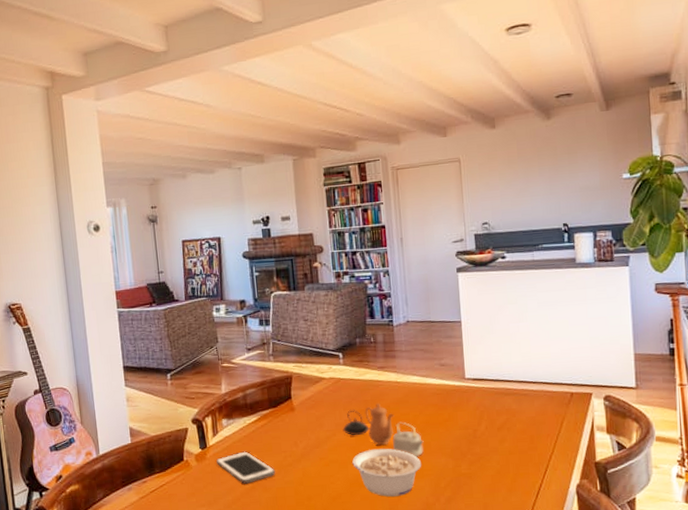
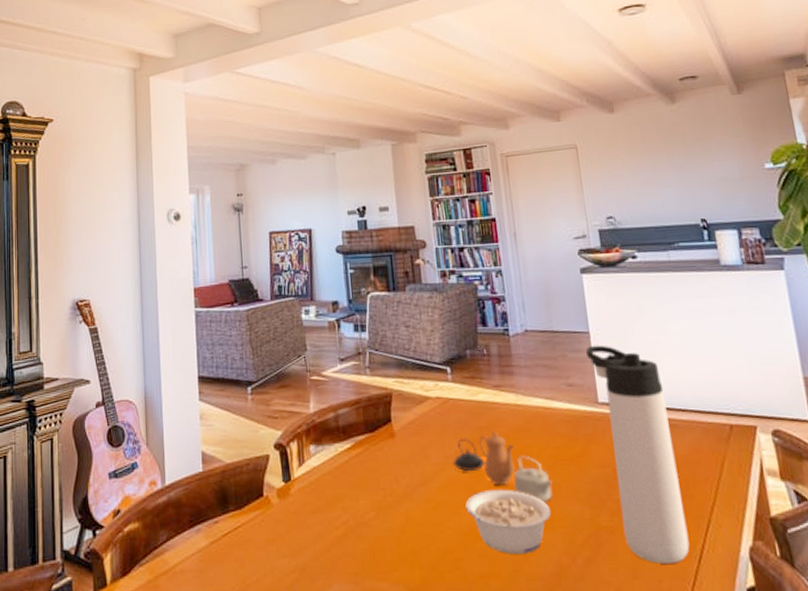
cell phone: present [216,451,276,485] -> none [302,487,373,531]
thermos bottle: none [458,331,530,499] -> present [586,345,690,564]

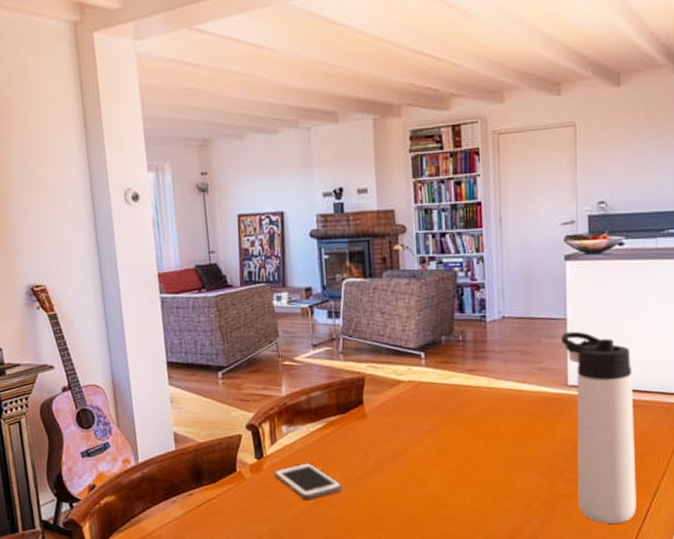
cell phone: none [302,487,373,531] -> present [274,462,343,500]
teapot: present [453,431,552,503] -> none [422,412,516,474]
legume: present [465,489,552,554] -> none [432,463,512,518]

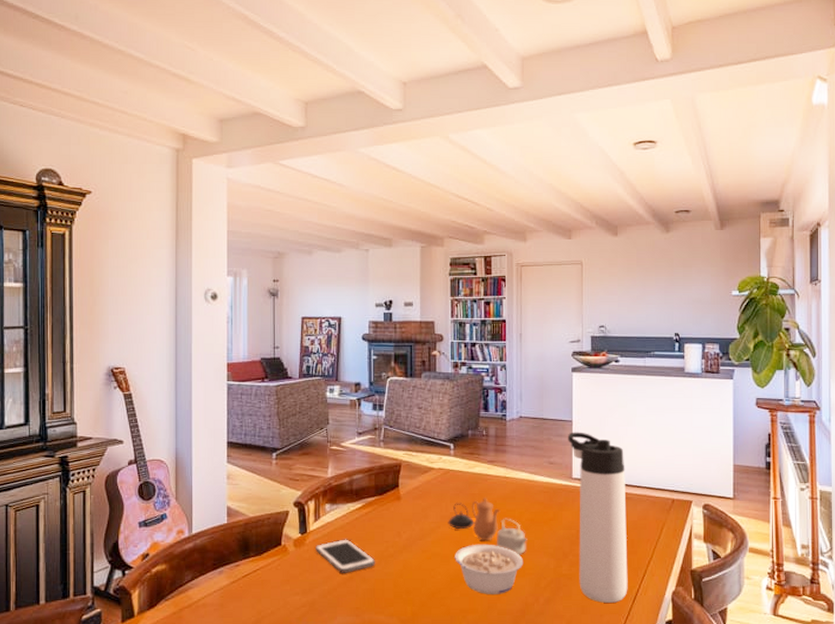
teapot: none [422,412,516,474] -> present [448,498,527,555]
legume: none [432,463,512,518] -> present [455,544,524,594]

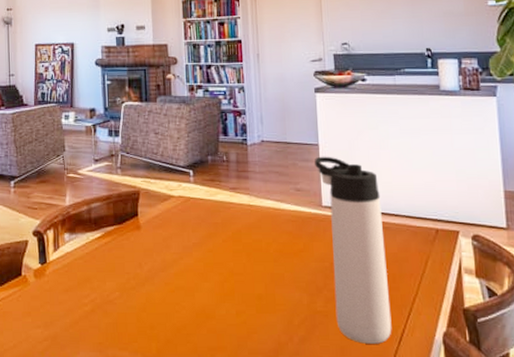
cell phone: present [316,539,376,574] -> none [56,270,118,307]
teapot: present [448,498,527,555] -> none [190,227,277,289]
legume: present [455,544,524,594] -> none [199,276,274,332]

